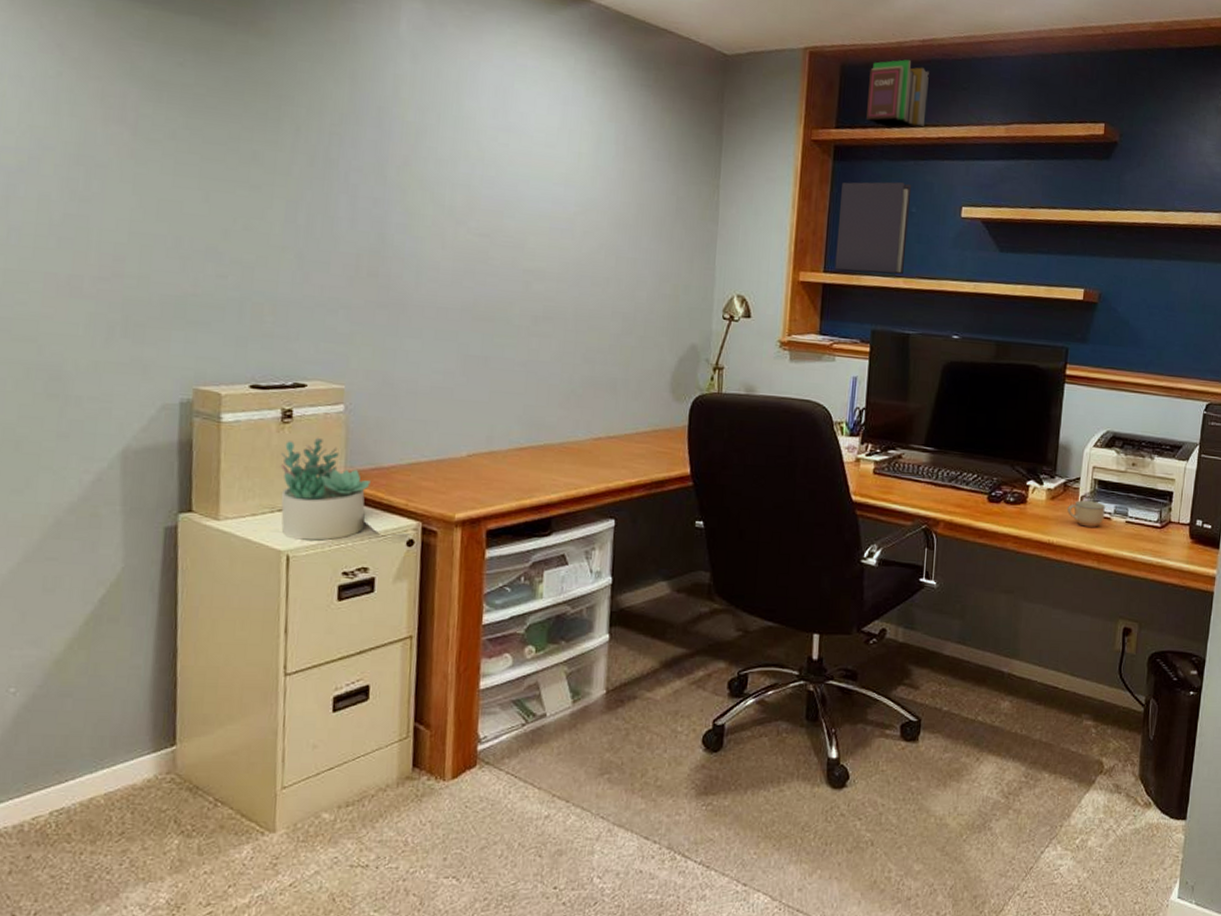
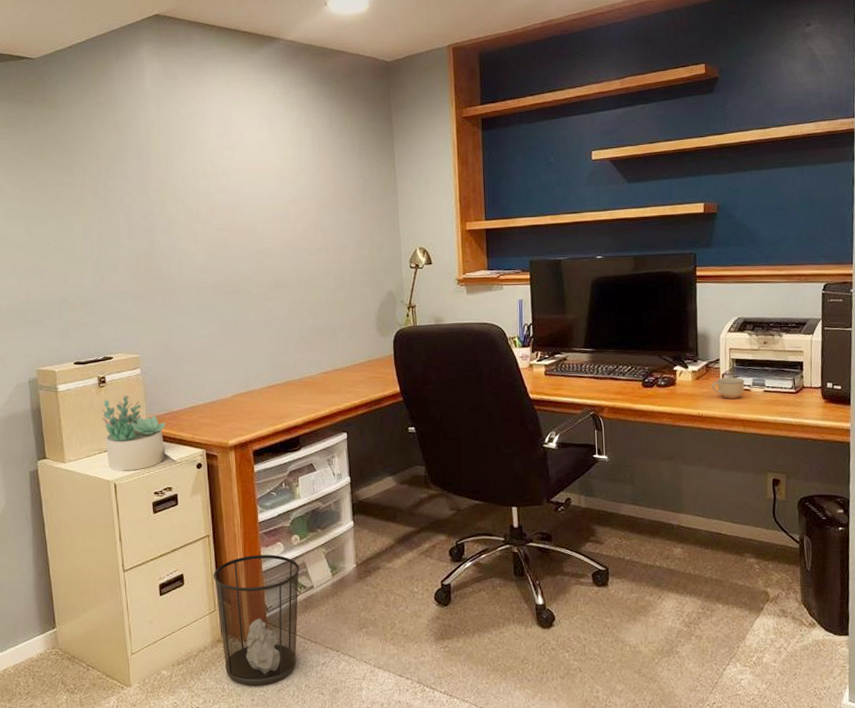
waste bin: none [410,667,531,841] -> present [213,554,300,686]
binder: present [834,181,912,275] -> none [491,138,550,218]
books: present [865,59,929,129] -> none [503,39,553,98]

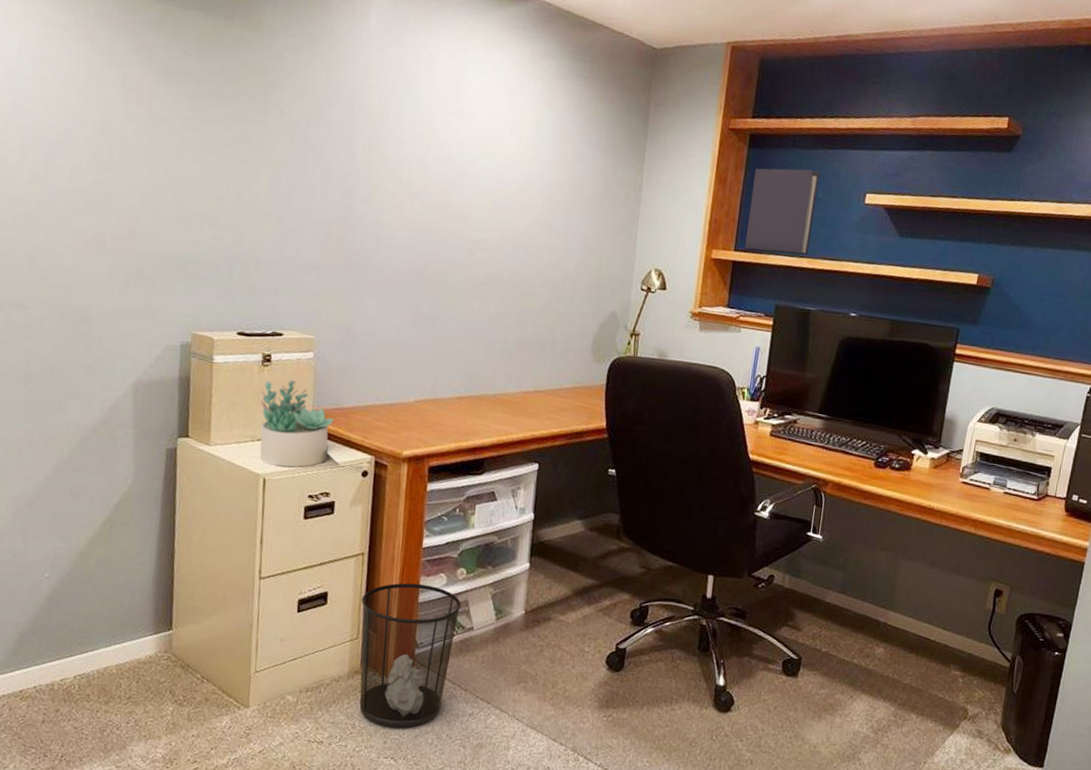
binder: none [491,138,550,218] -> present [744,168,820,256]
cup: present [712,377,745,399] -> none [949,470,986,496]

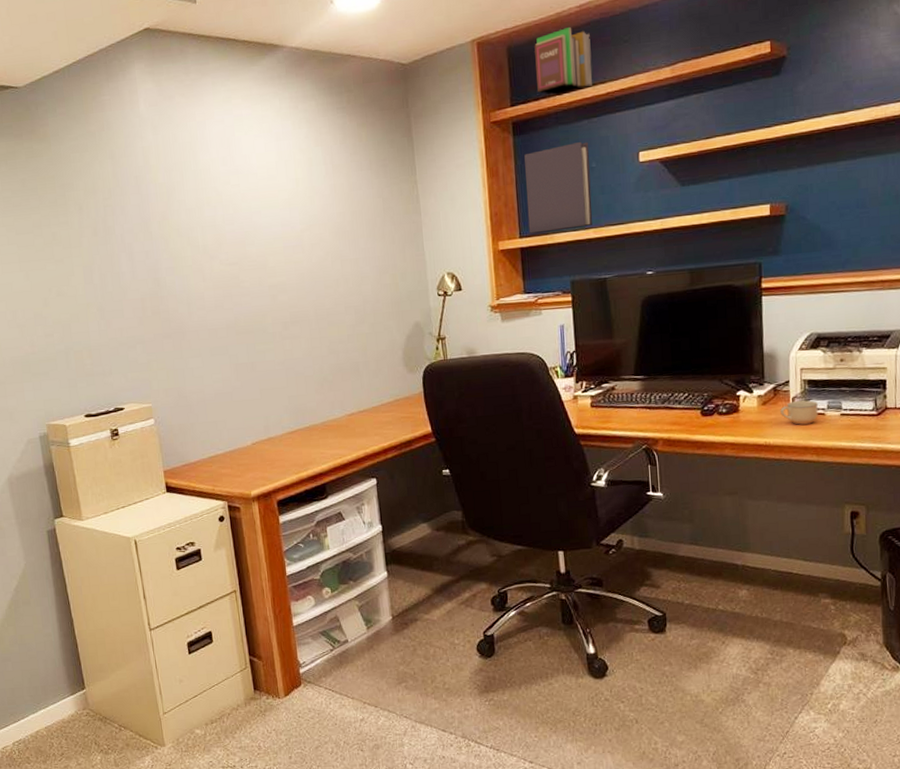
succulent plant: present [260,379,334,468] -> none [116,447,186,527]
waste bin: present [359,583,462,729] -> none [242,608,334,744]
books: none [780,54,843,120] -> present [534,26,592,96]
cup: none [949,470,986,496] -> present [780,400,819,425]

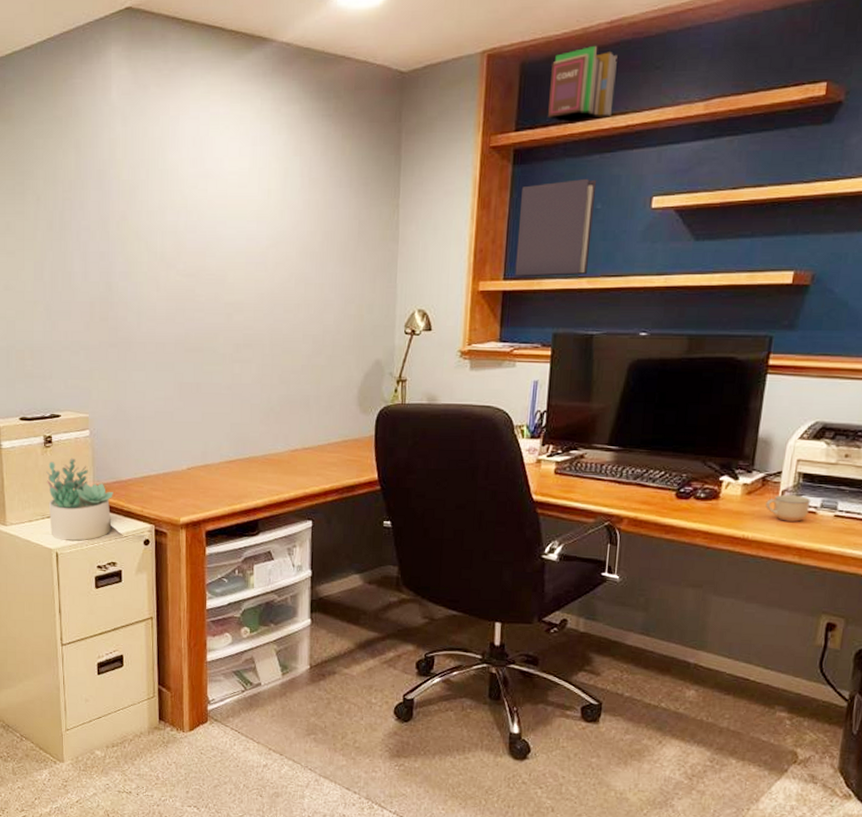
succulent plant: none [116,447,186,527] -> present [46,457,113,541]

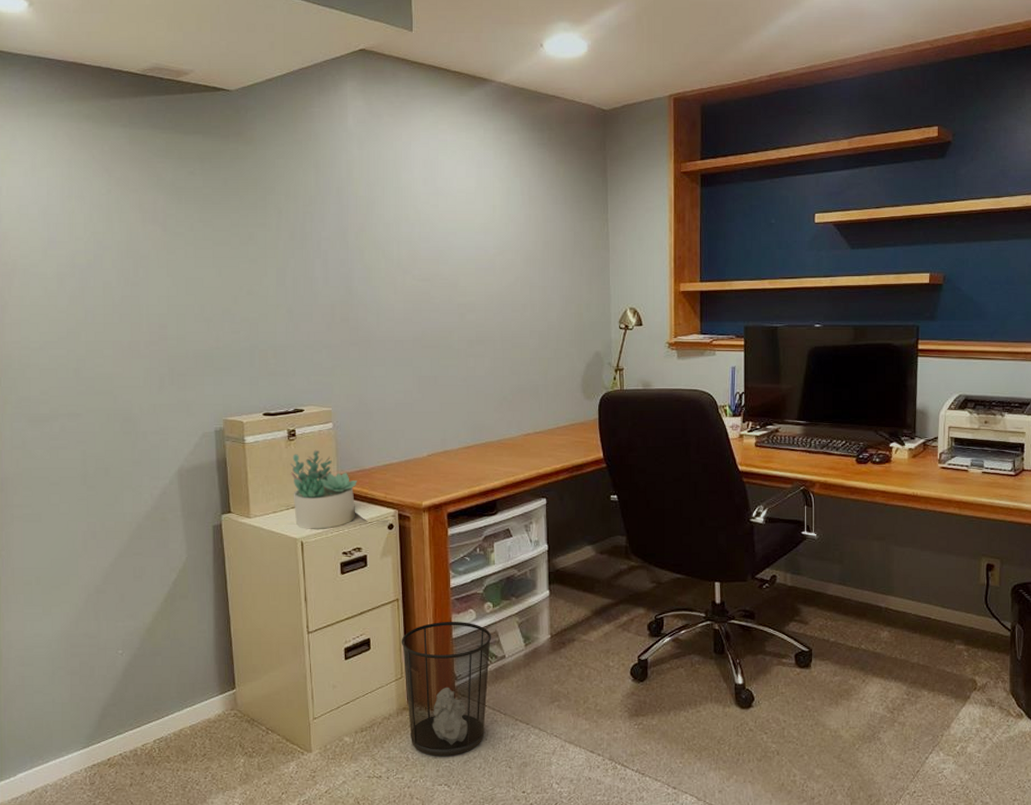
waste bin: none [154,643,248,779] -> present [401,621,492,757]
binder: present [515,178,597,277] -> none [709,198,770,280]
books: present [547,45,618,124] -> none [725,93,778,154]
cup: present [765,495,812,522] -> none [928,457,963,479]

